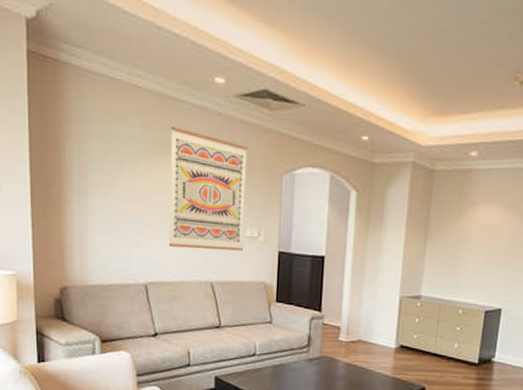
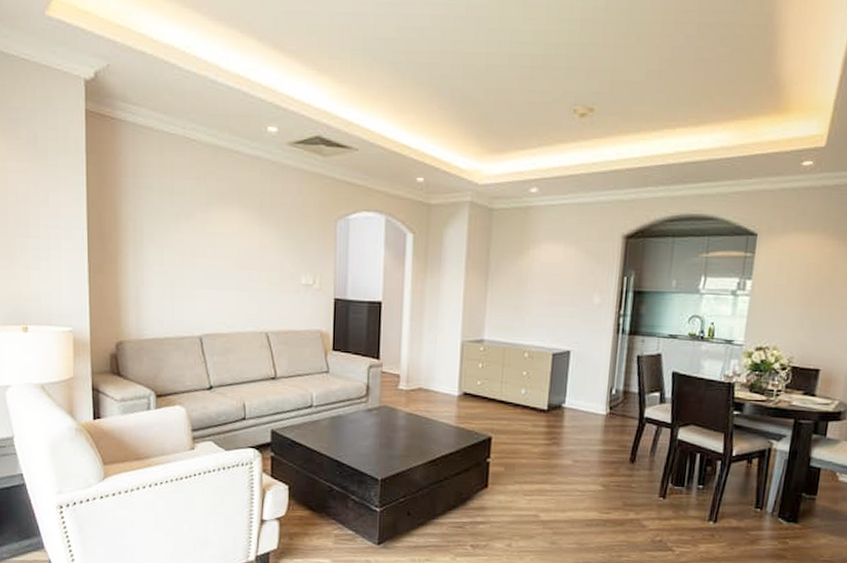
wall art: present [169,125,248,251] -> none [224,176,301,300]

